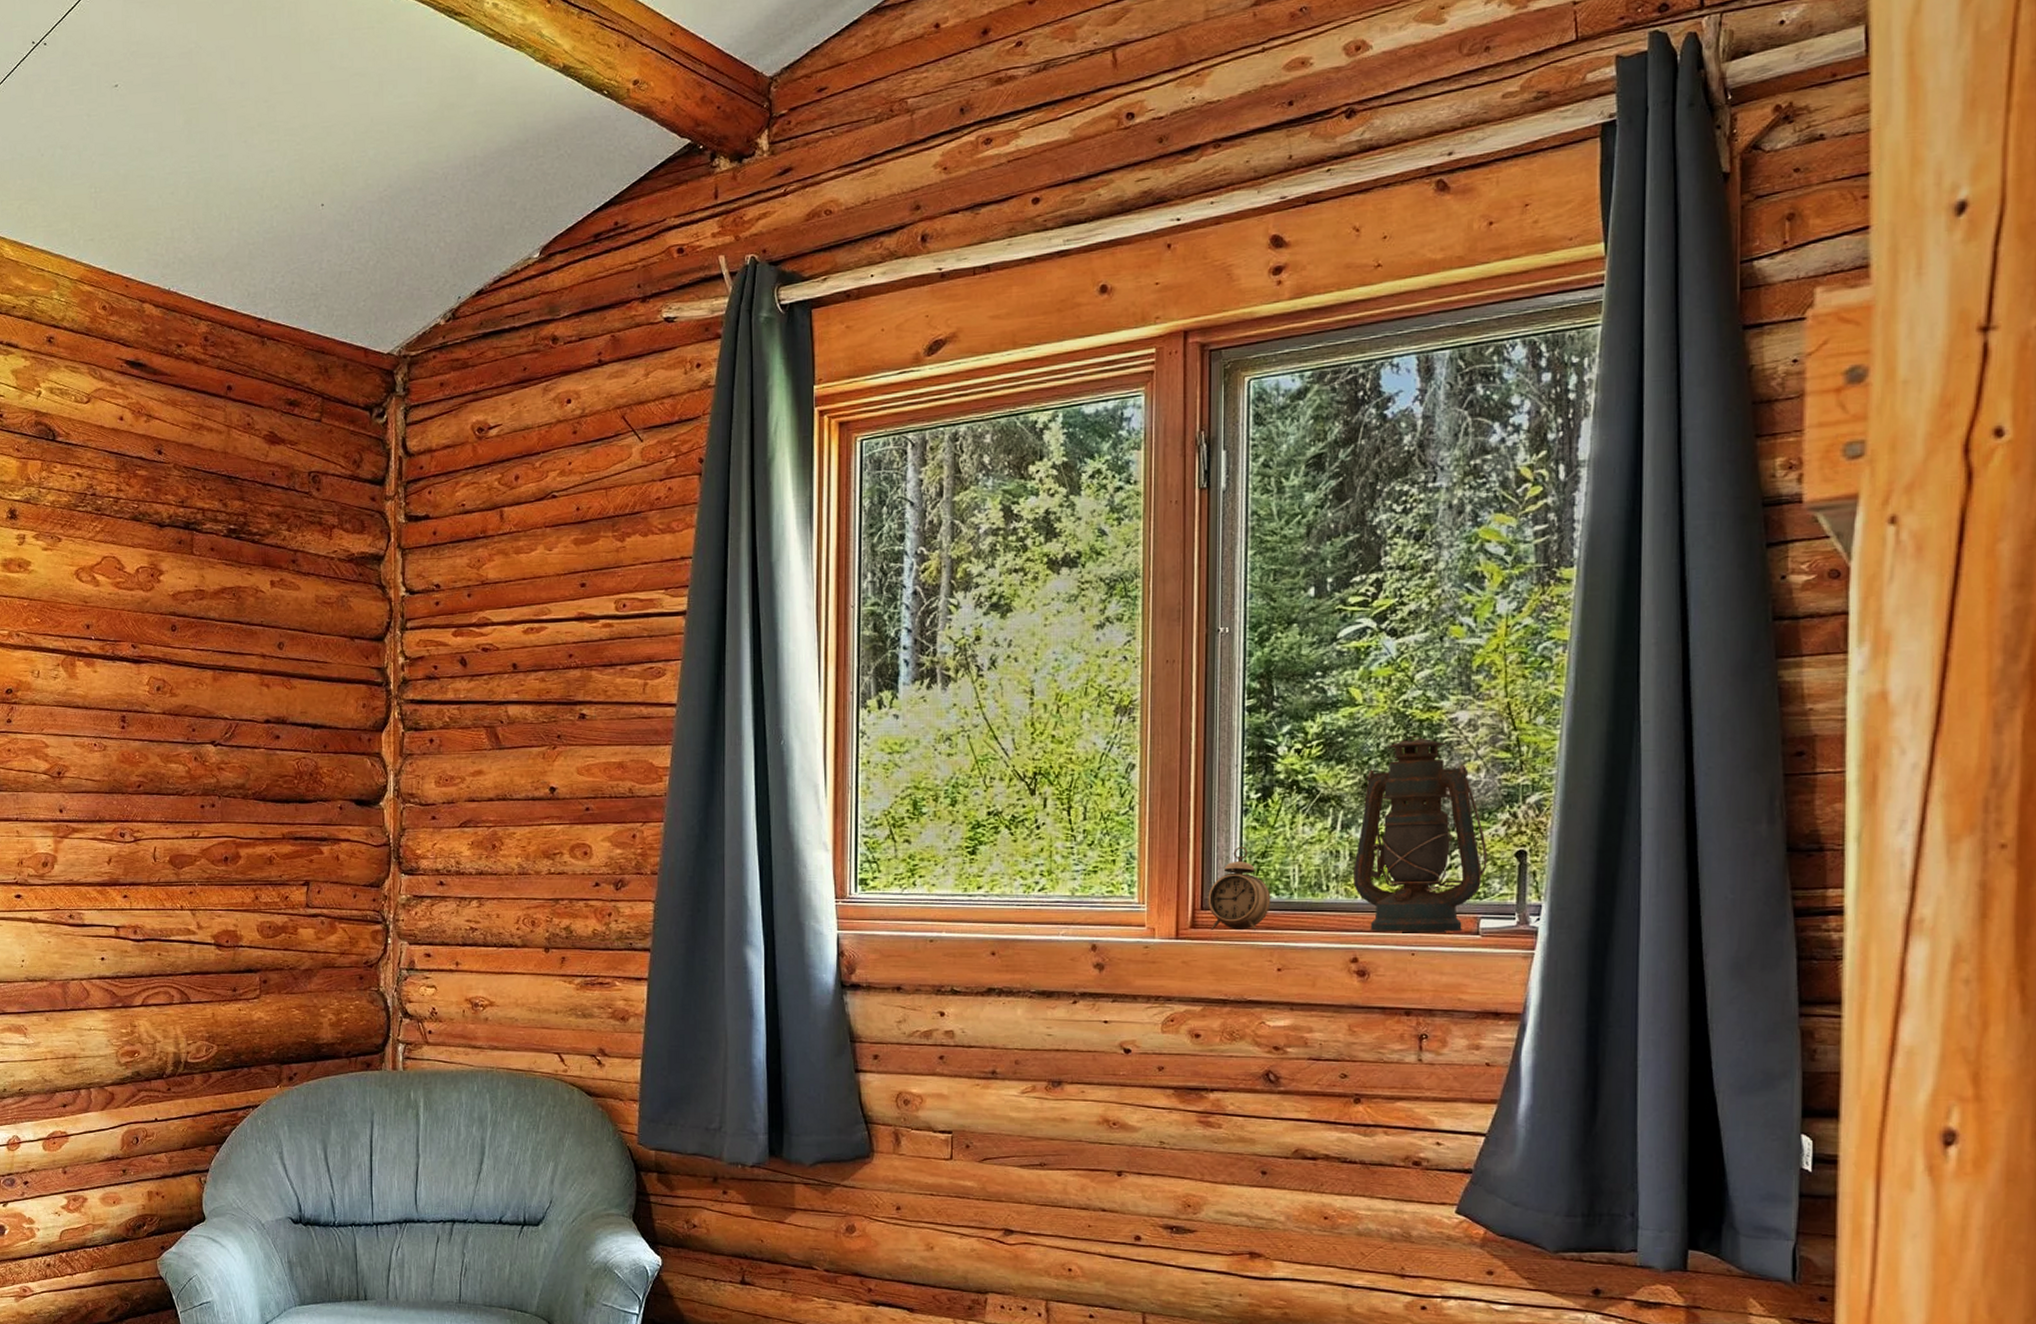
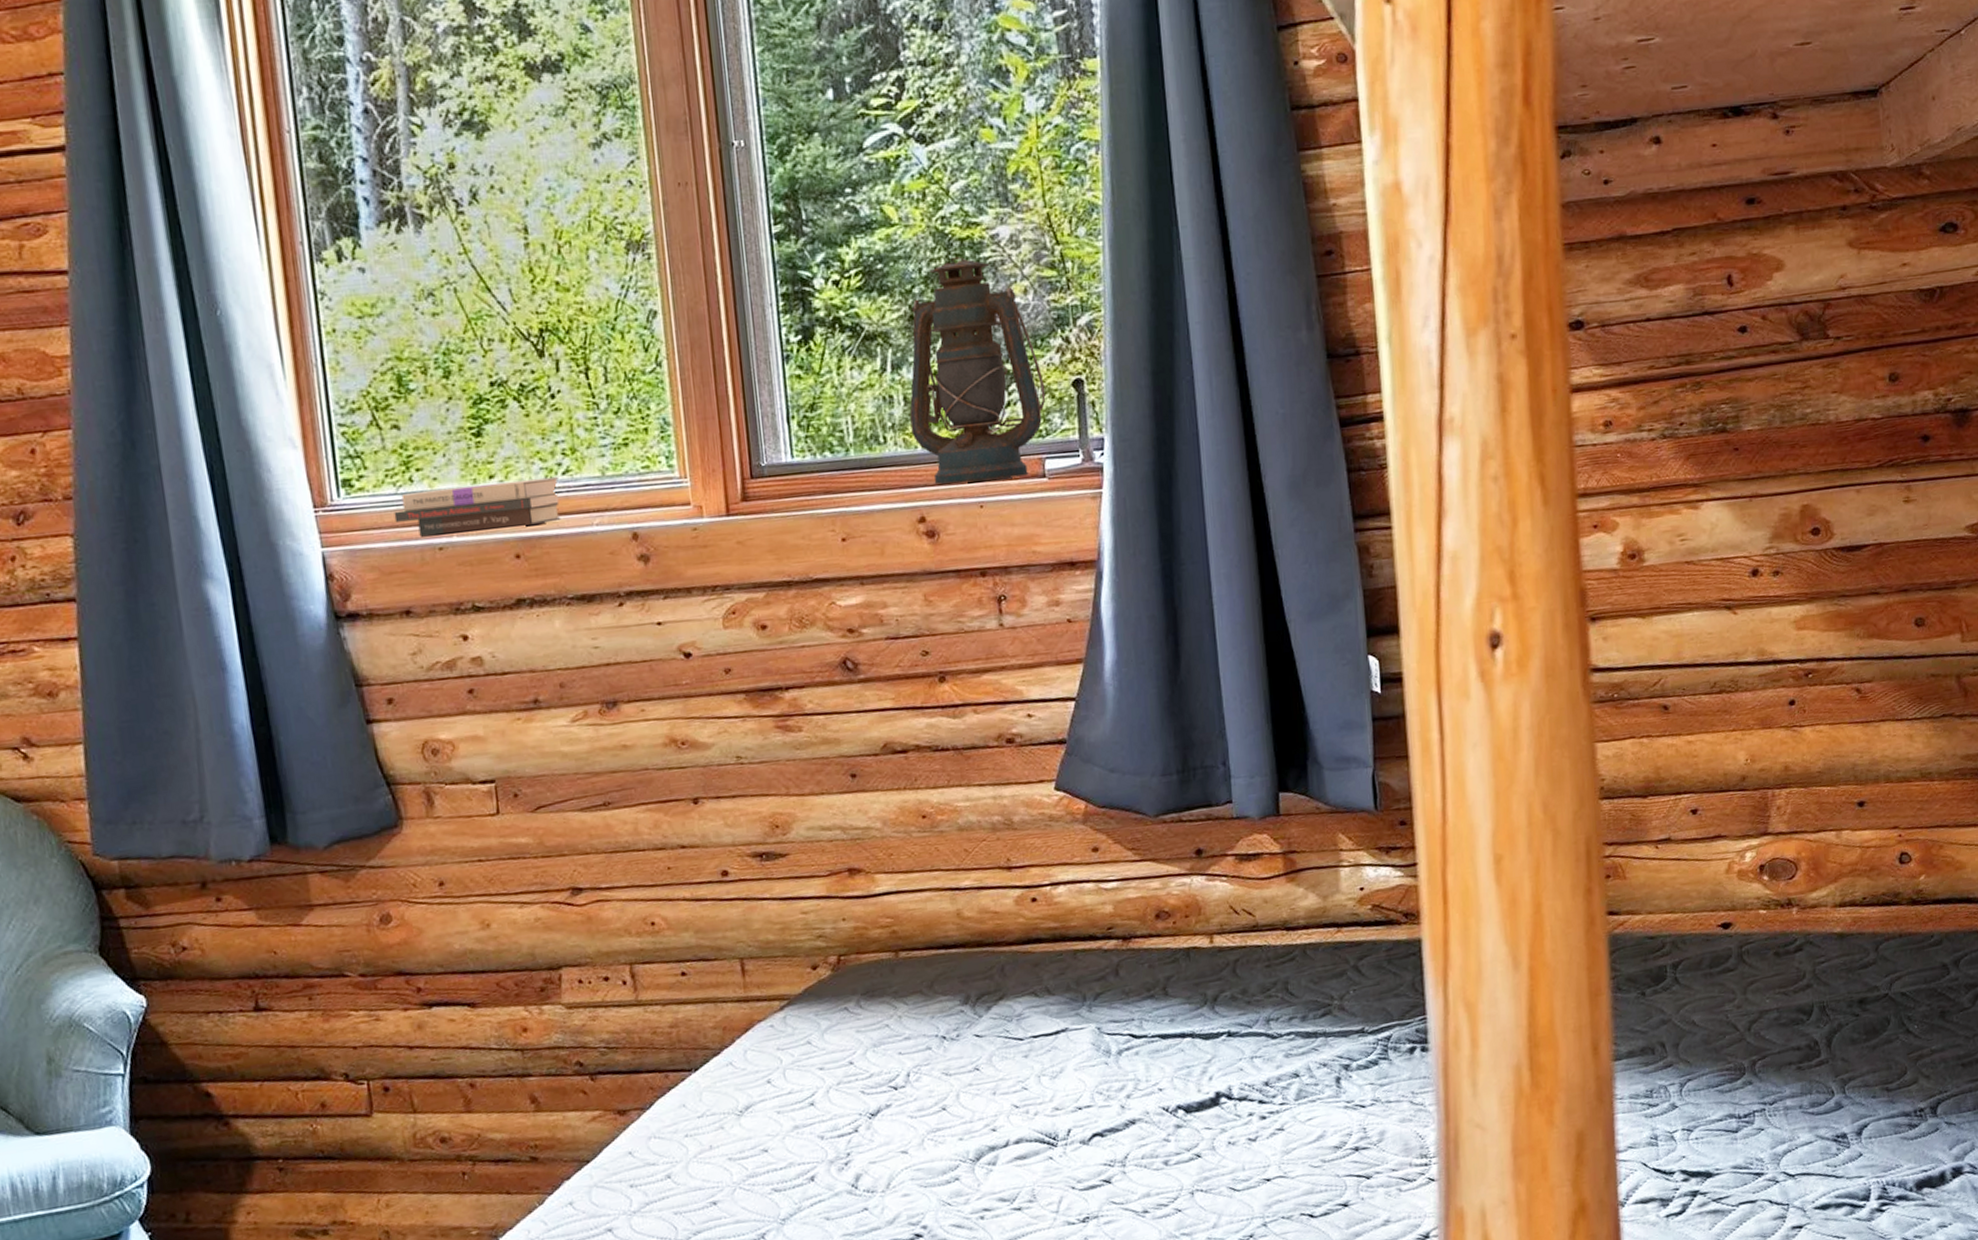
books: none [897,892,1034,931] -> present [394,477,561,537]
alarm clock: present [1208,846,1271,931] -> none [756,399,827,501]

